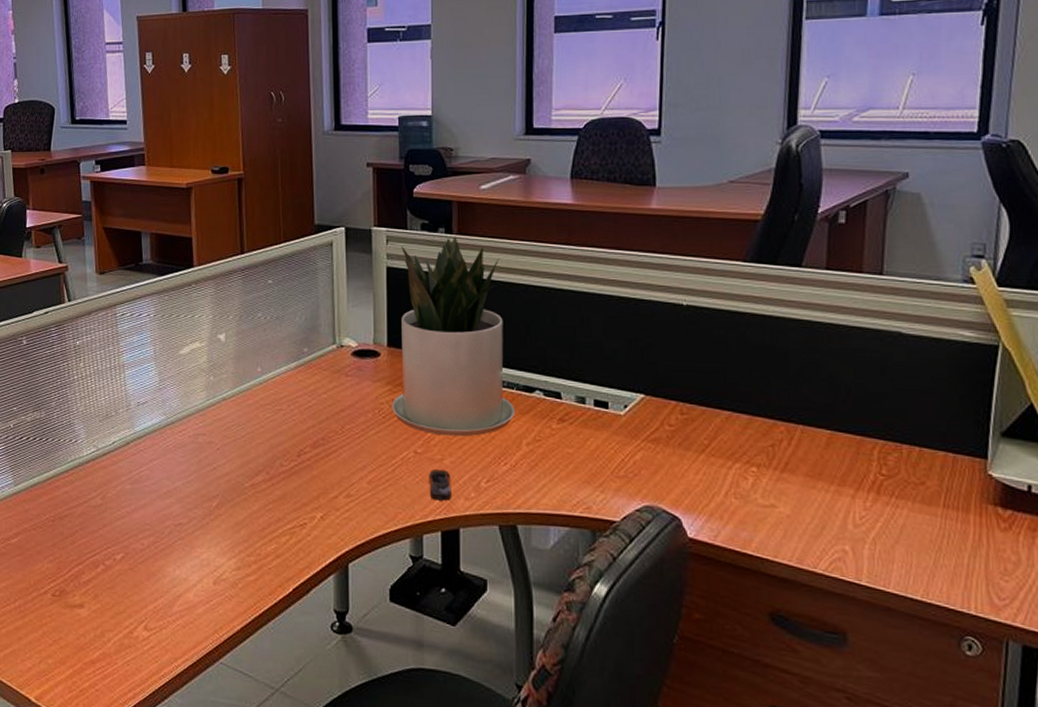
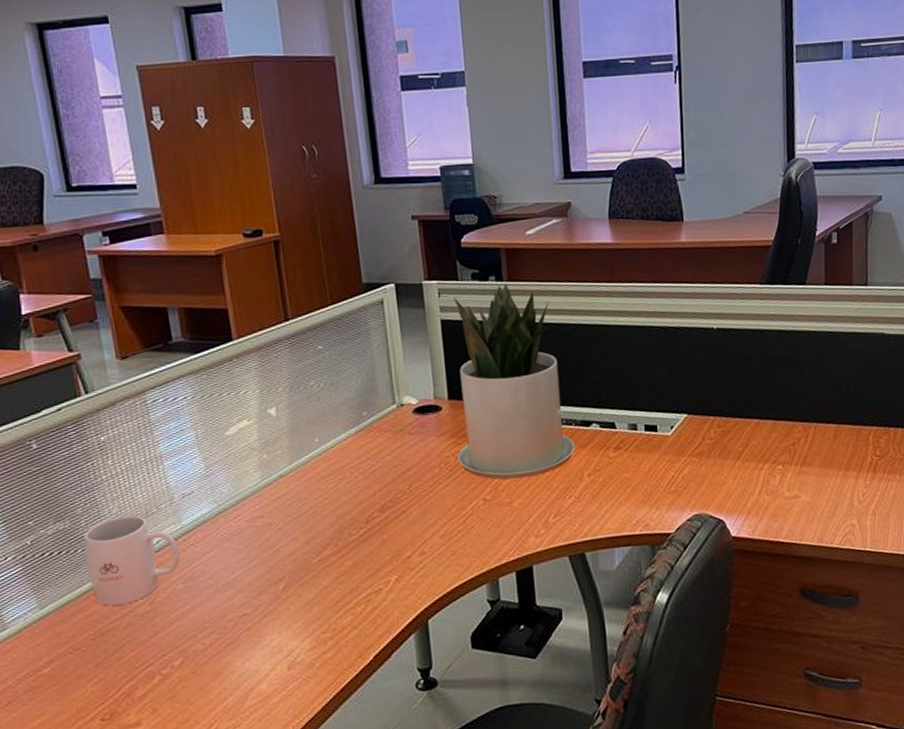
mug: none [53,414,130,495] -> present [83,515,180,607]
computer mouse: present [429,469,451,501] -> none [499,512,523,543]

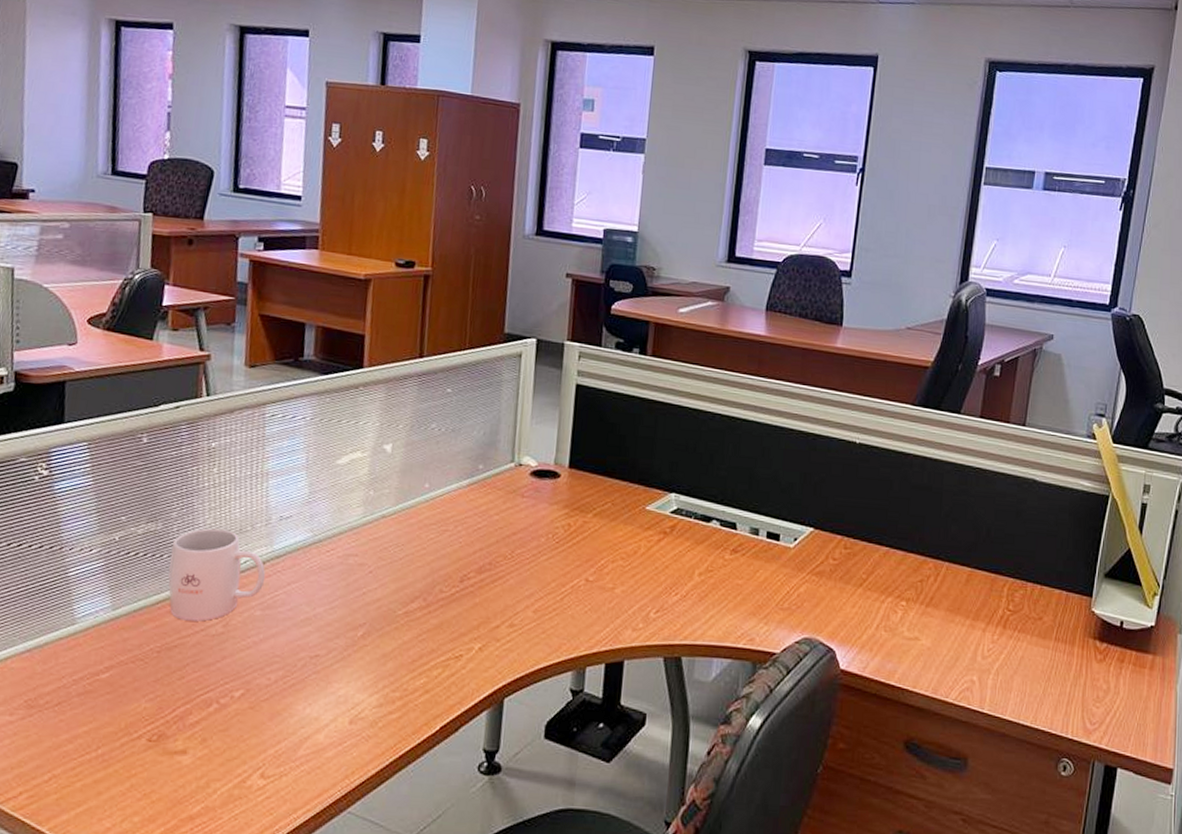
planter: present [454,283,576,480] -> none [567,358,692,565]

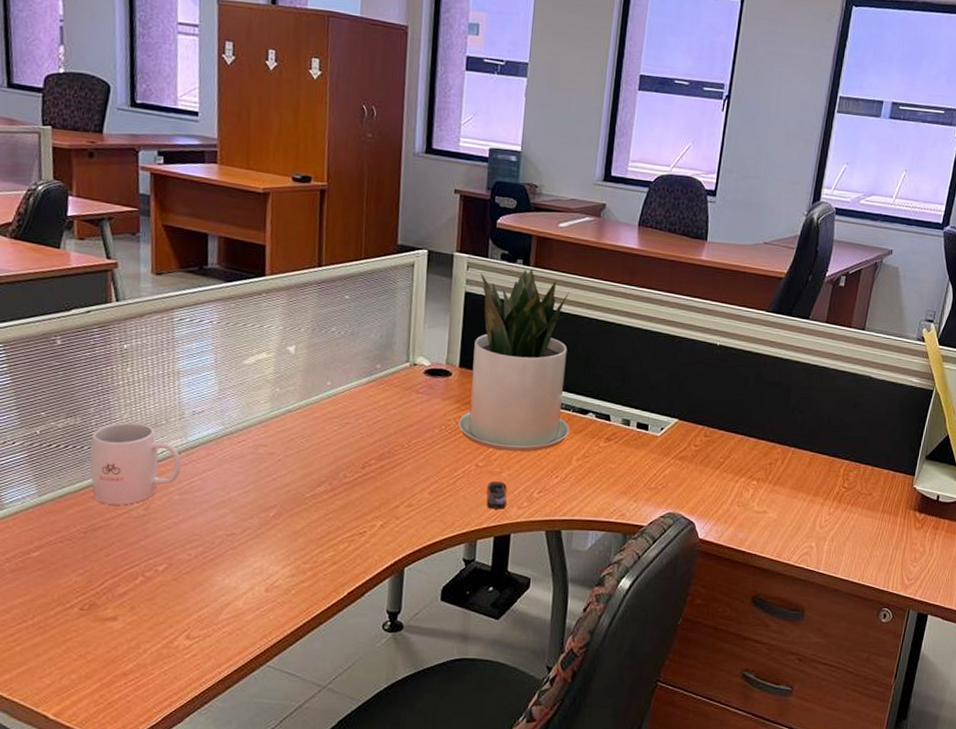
planter: none [567,358,692,565] -> present [458,268,570,452]
computer mouse: none [597,599,621,632] -> present [486,481,508,510]

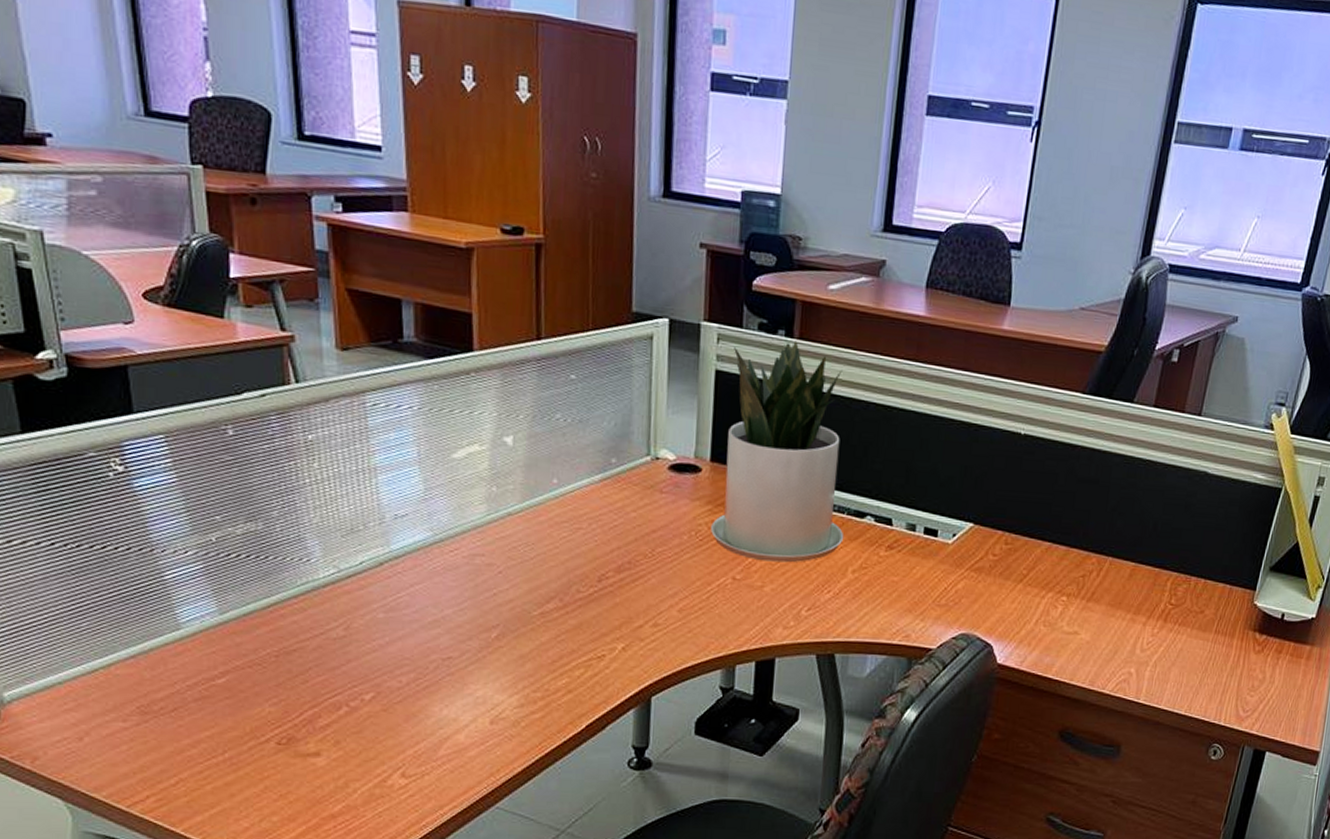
mug: present [89,422,181,505] -> none [276,527,384,625]
computer mouse: present [486,481,508,510] -> none [745,597,771,630]

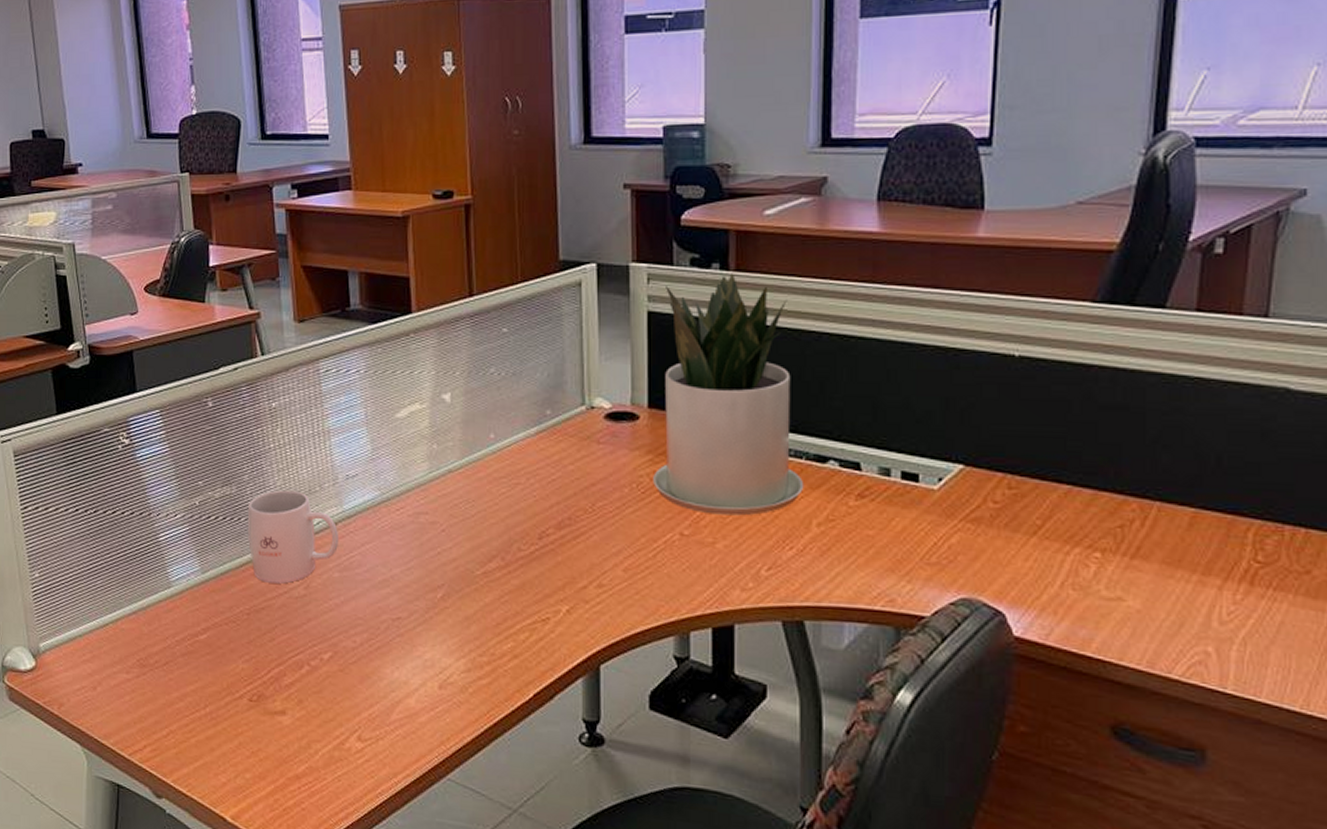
mug: none [276,527,384,625] -> present [247,490,338,584]

